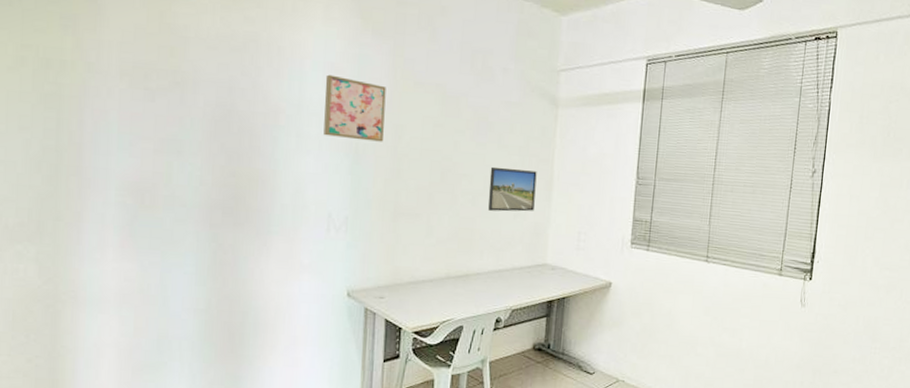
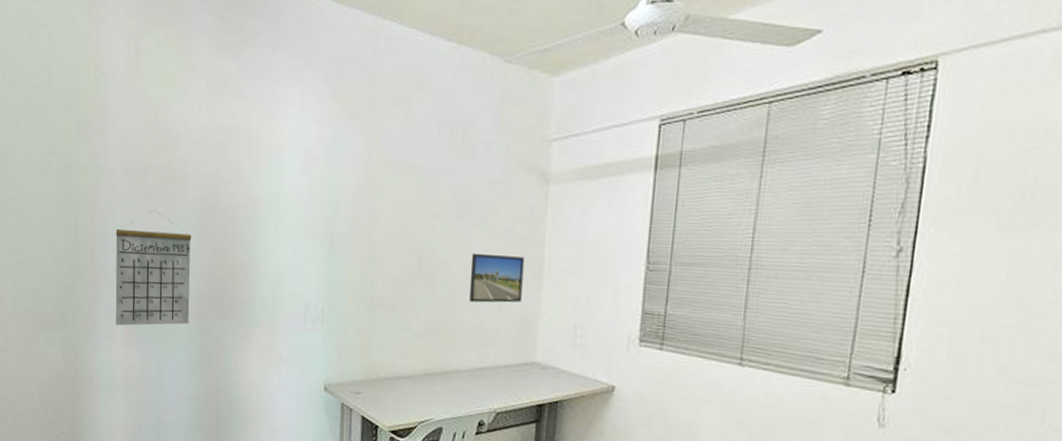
calendar: none [107,114,203,237] -> present [115,210,192,326]
wall art: present [323,74,386,142] -> none [300,161,361,230]

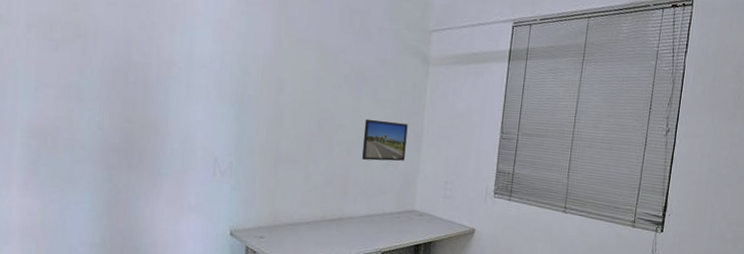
calendar: present [115,210,192,326] -> none [13,64,102,175]

